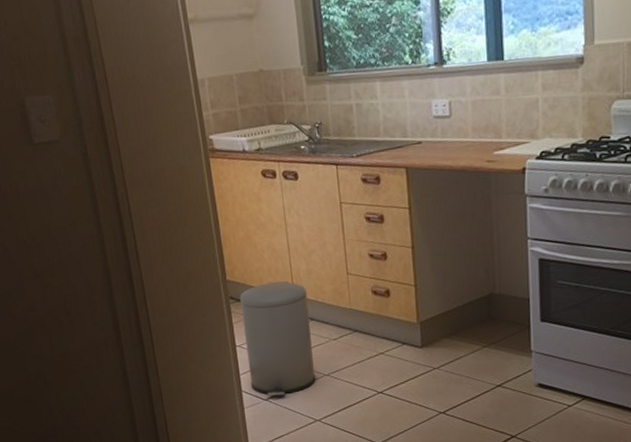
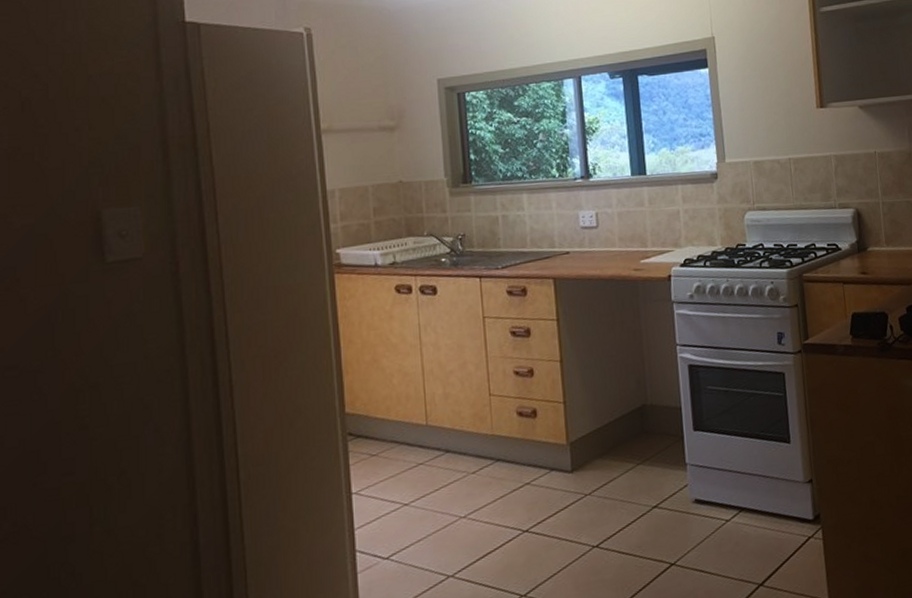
pedal bin: present [240,281,316,396] -> none [360,408,450,553]

